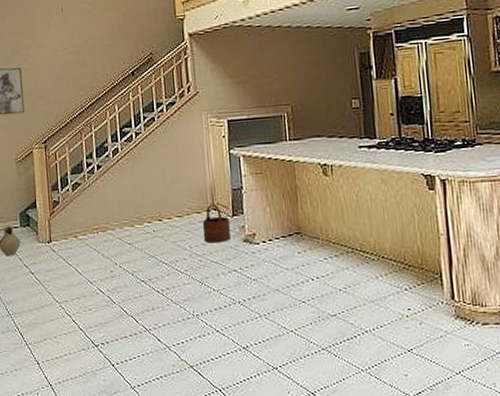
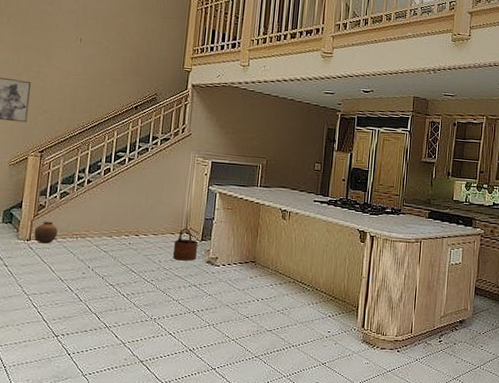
pottery: none [53,218,77,244] -> present [33,221,58,244]

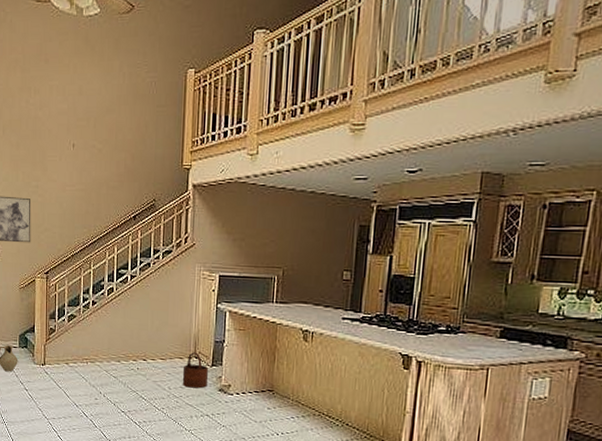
pottery: present [33,221,58,244] -> none [48,345,69,369]

